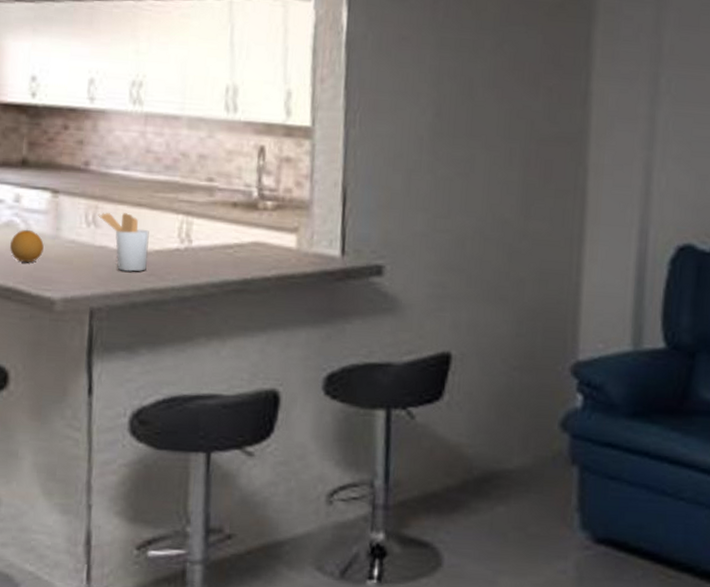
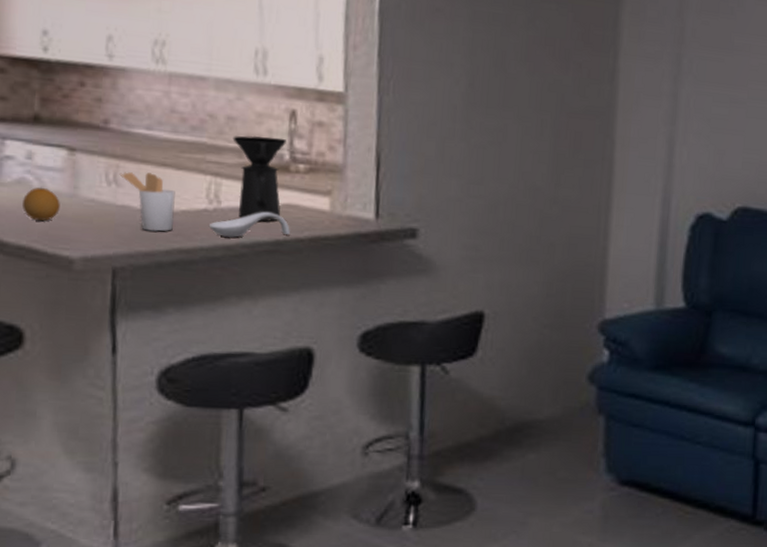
spoon rest: none [180,250,258,277] -> present [208,211,290,238]
coffee maker: none [204,173,255,261] -> present [232,135,286,222]

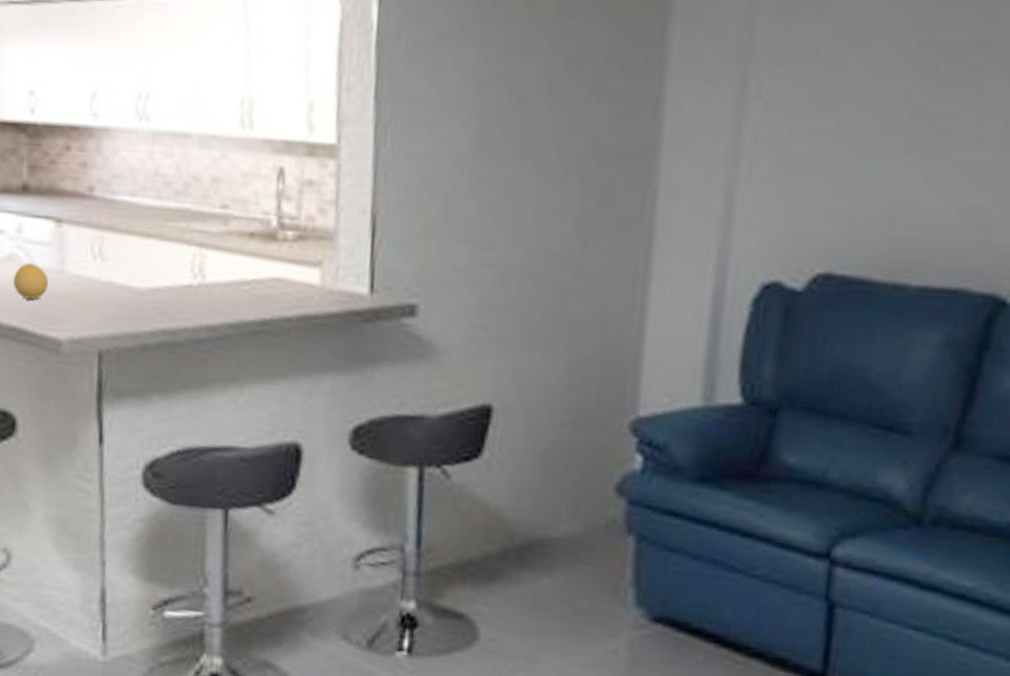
utensil holder: present [119,172,175,232] -> none [104,244,160,311]
spoon rest: present [208,211,290,238] -> none [193,286,277,317]
coffee maker: present [232,135,286,222] -> none [217,199,274,299]

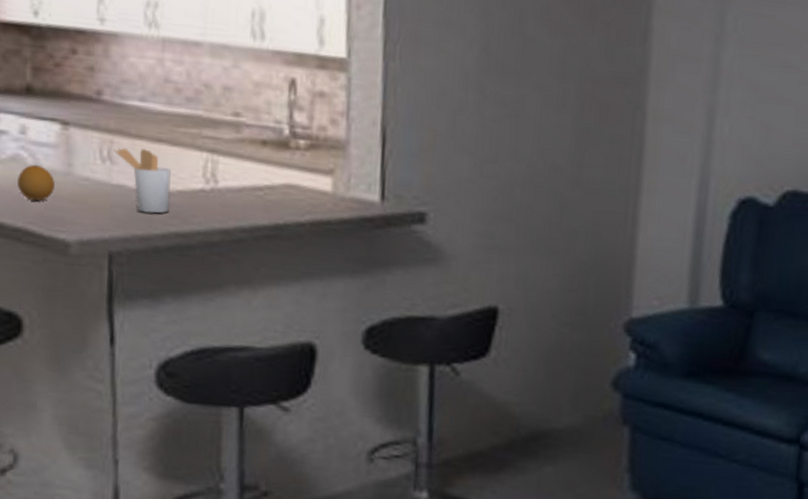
utensil holder: none [104,244,160,311] -> present [113,148,171,214]

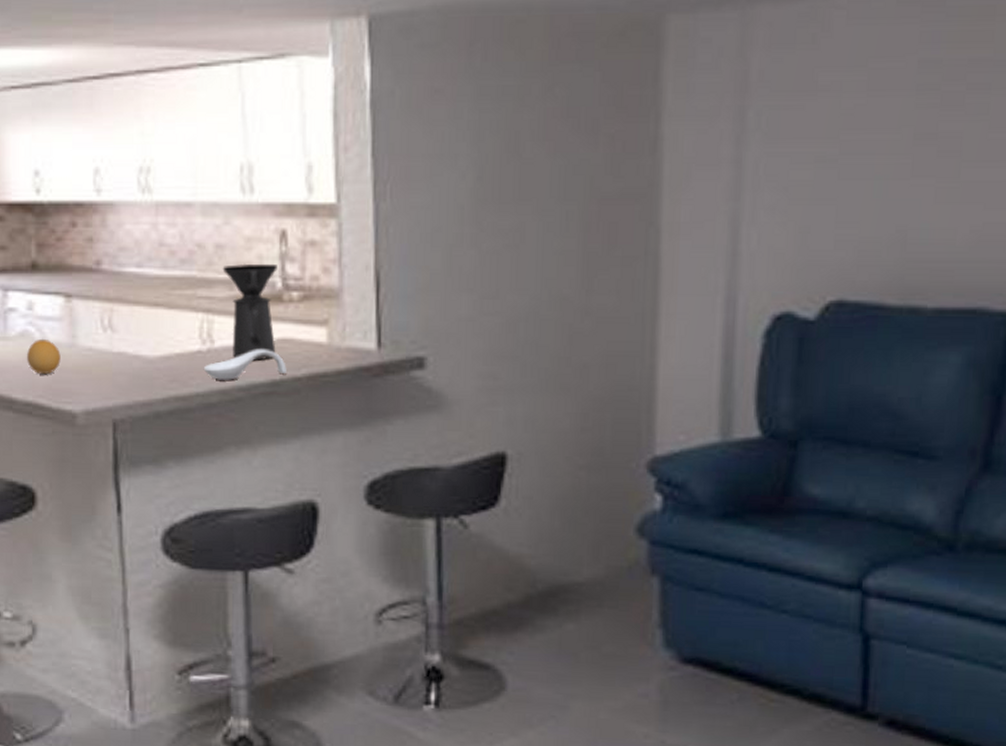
utensil holder: present [113,148,171,214] -> none [114,315,169,379]
spoon rest: none [205,192,290,221] -> present [203,349,286,380]
coffee maker: none [229,107,286,204] -> present [222,263,278,361]

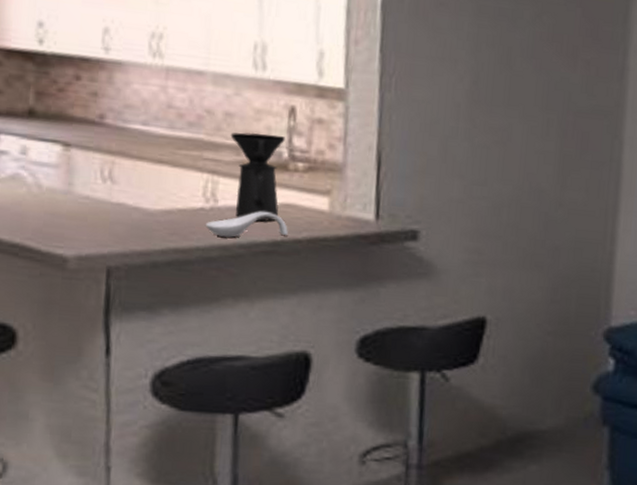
fruit: present [27,338,61,375] -> none [16,183,55,219]

